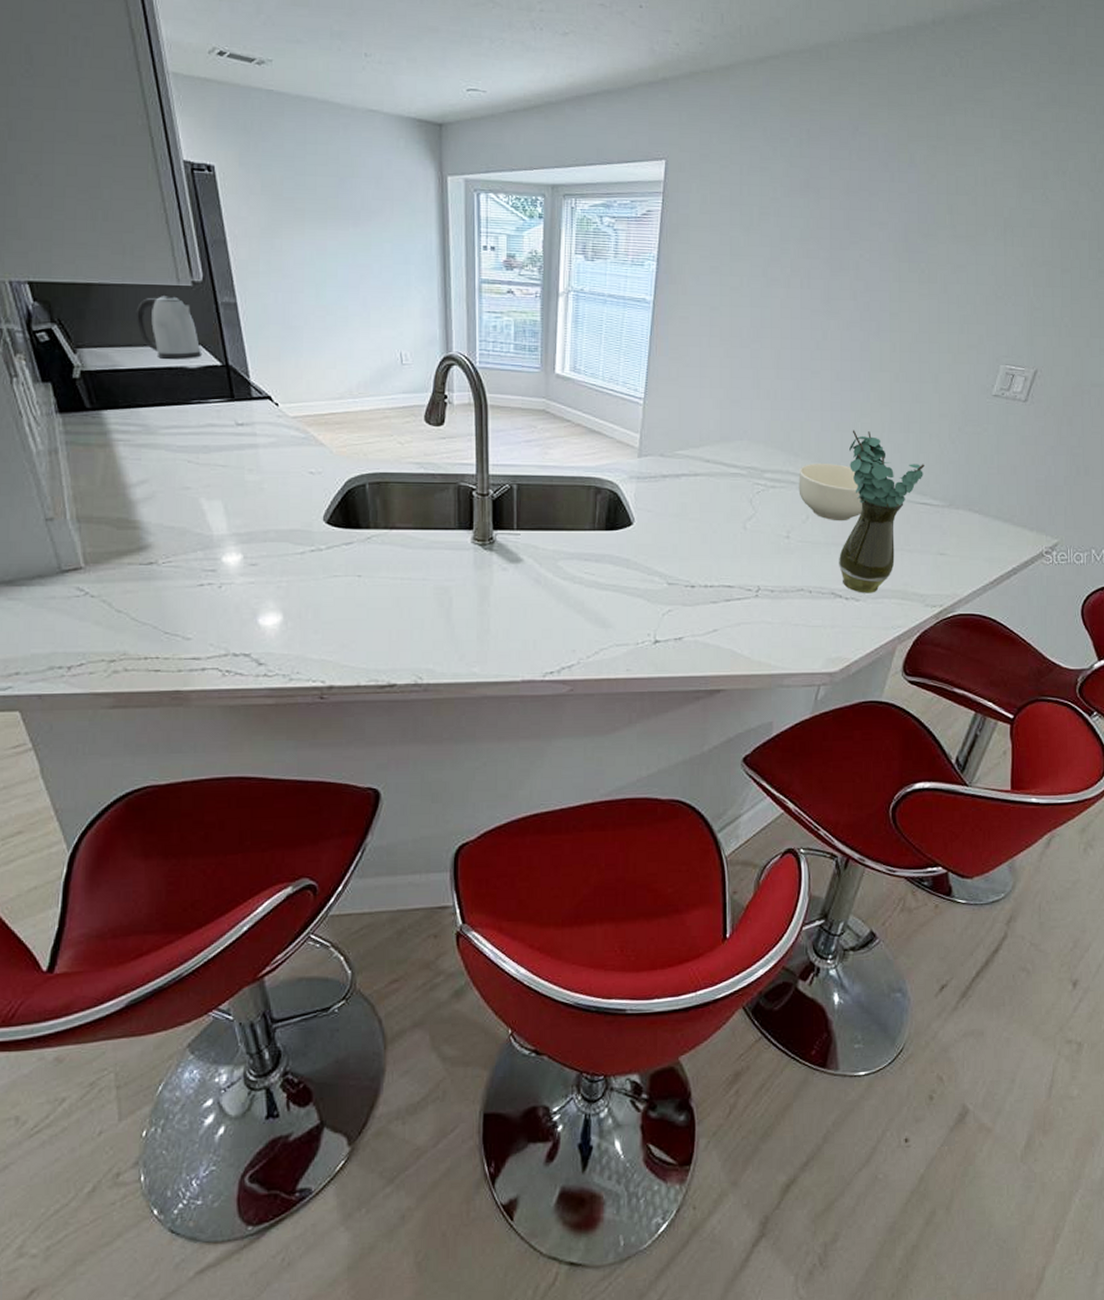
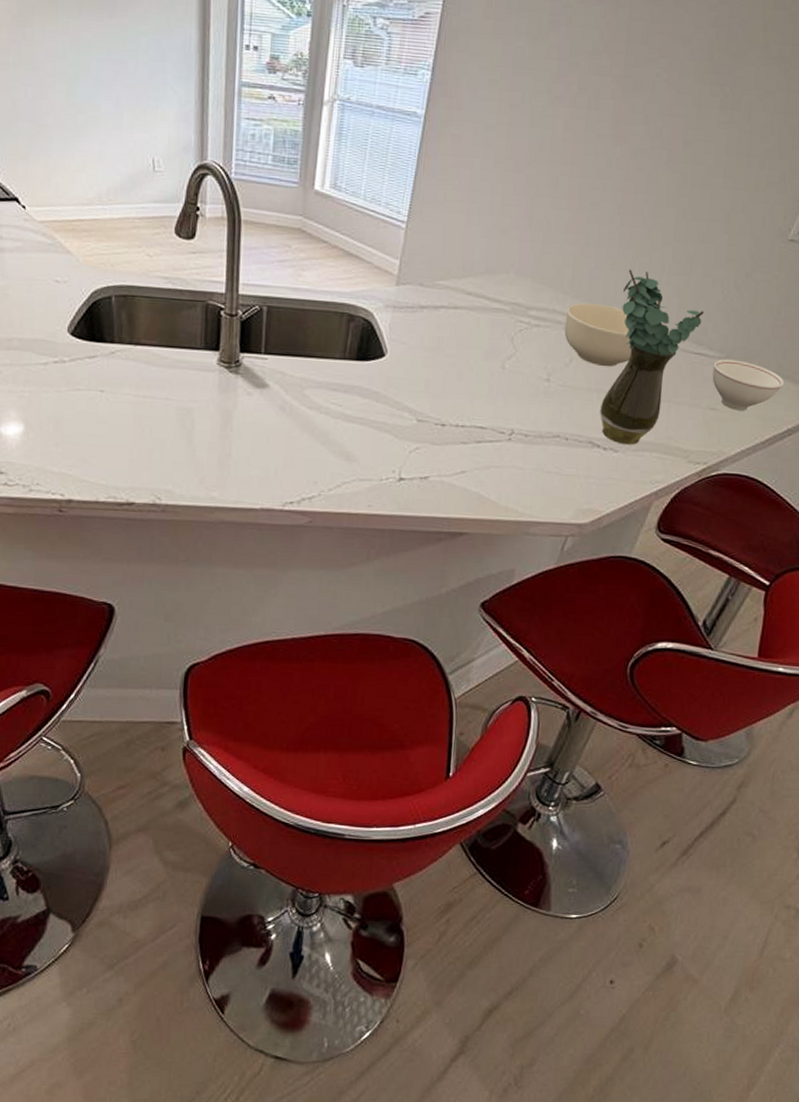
bowl: none [938,507,1005,554] -> present [712,359,785,411]

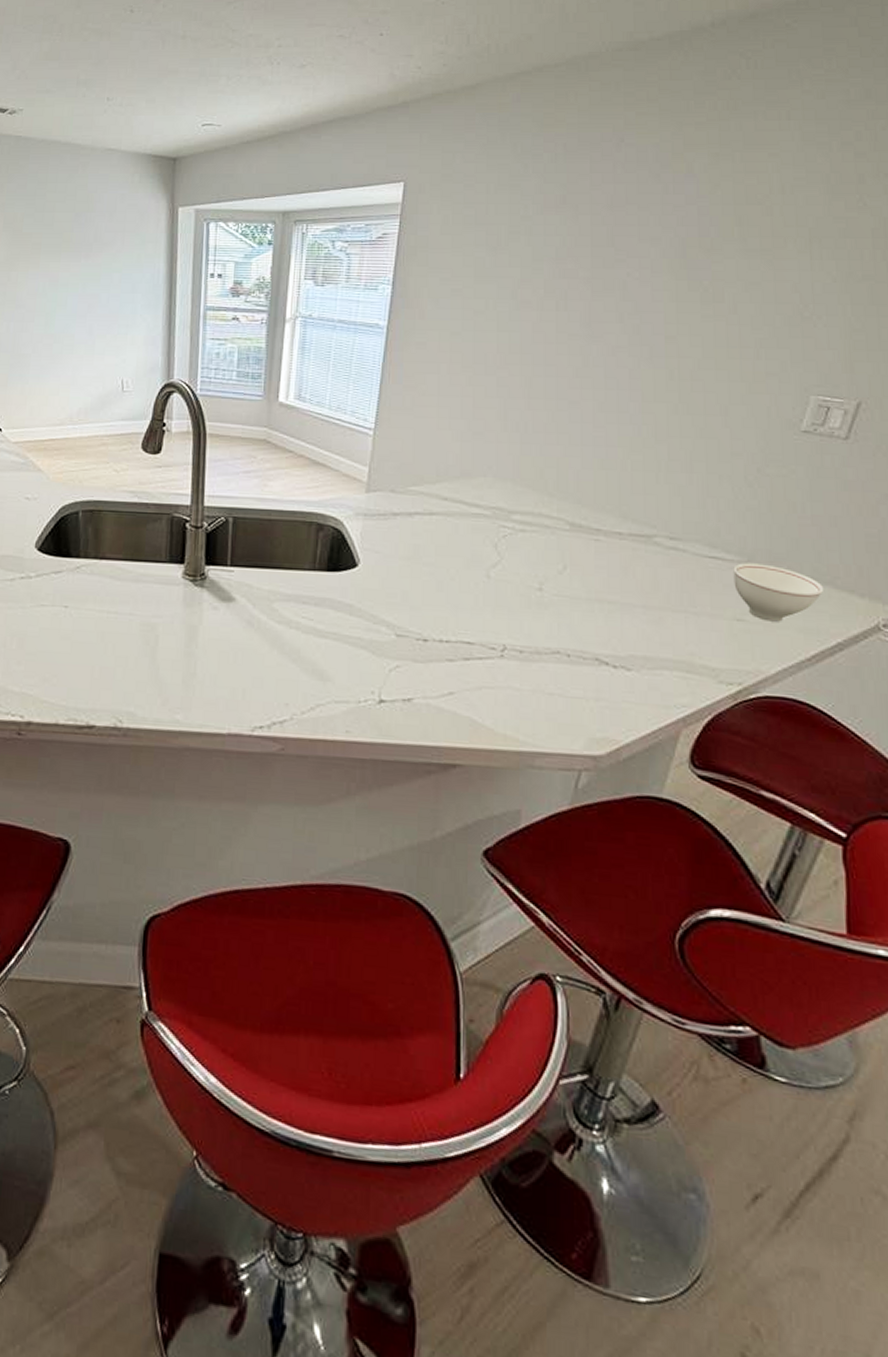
bowl: present [564,302,632,367] -> none [554,505,634,574]
vase: present [600,269,704,445] -> none [604,468,714,663]

